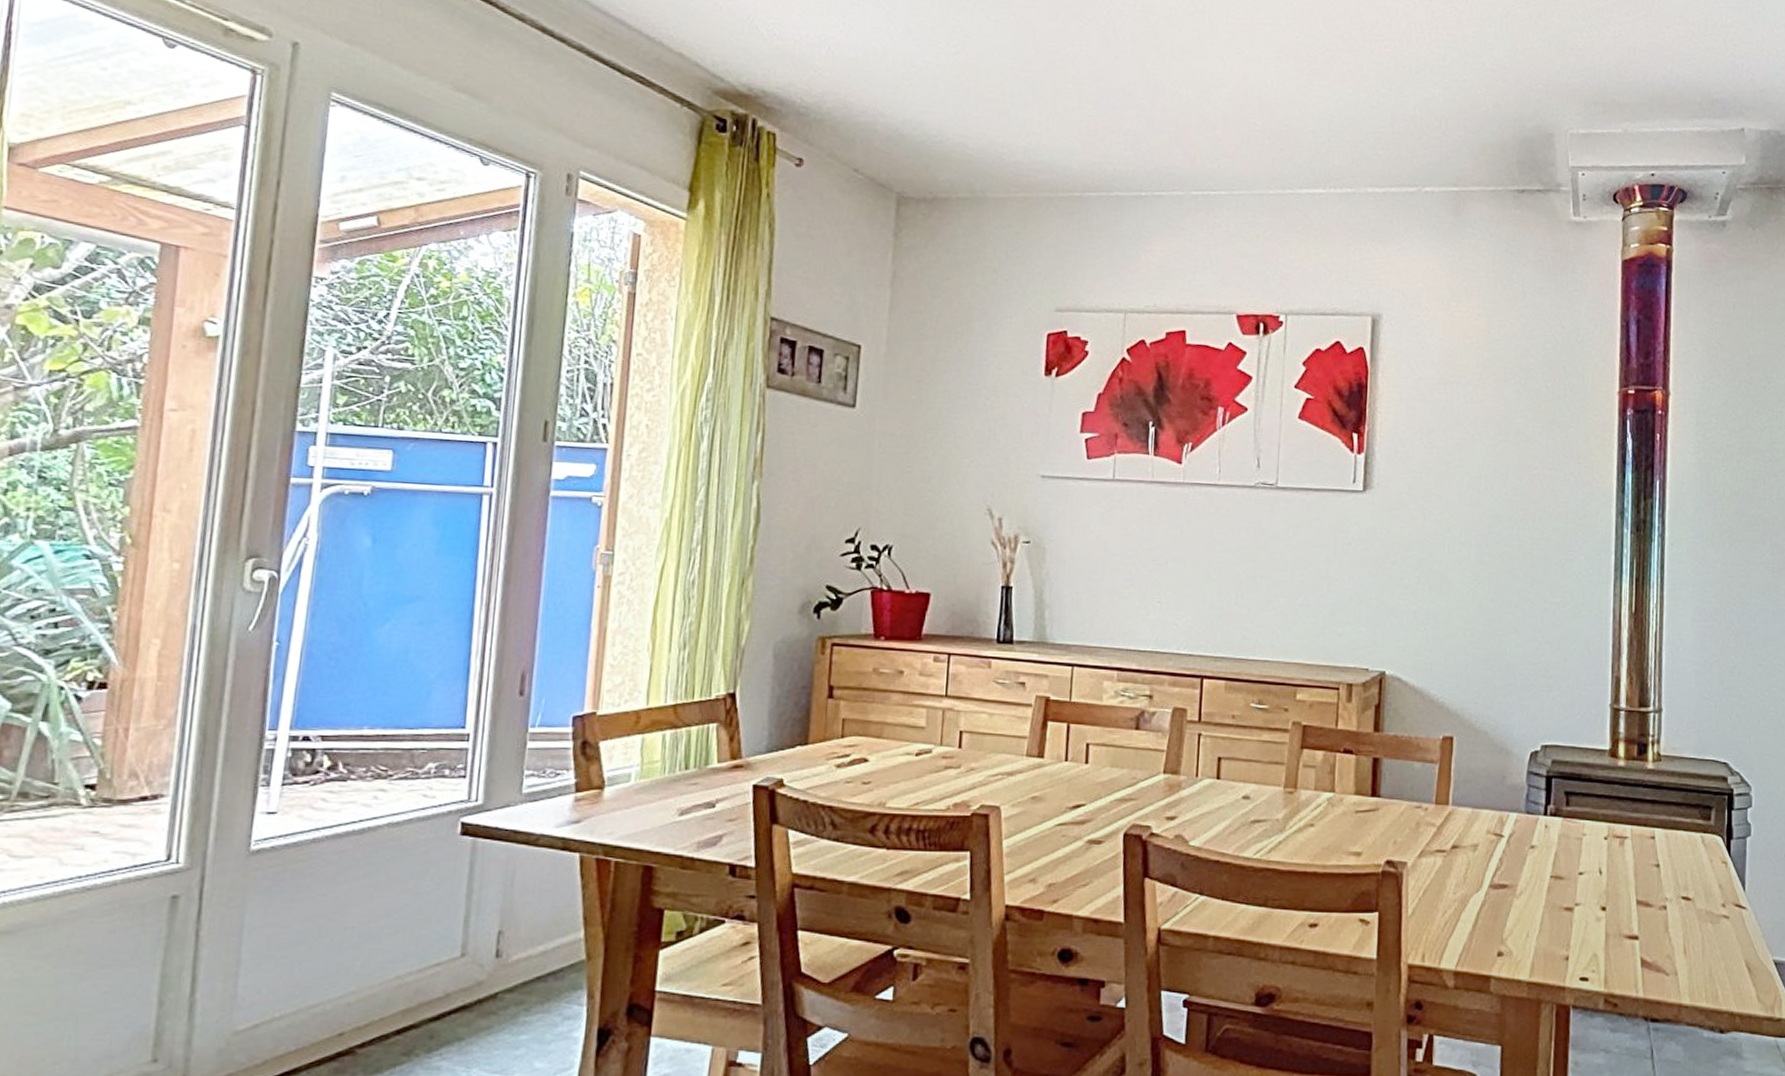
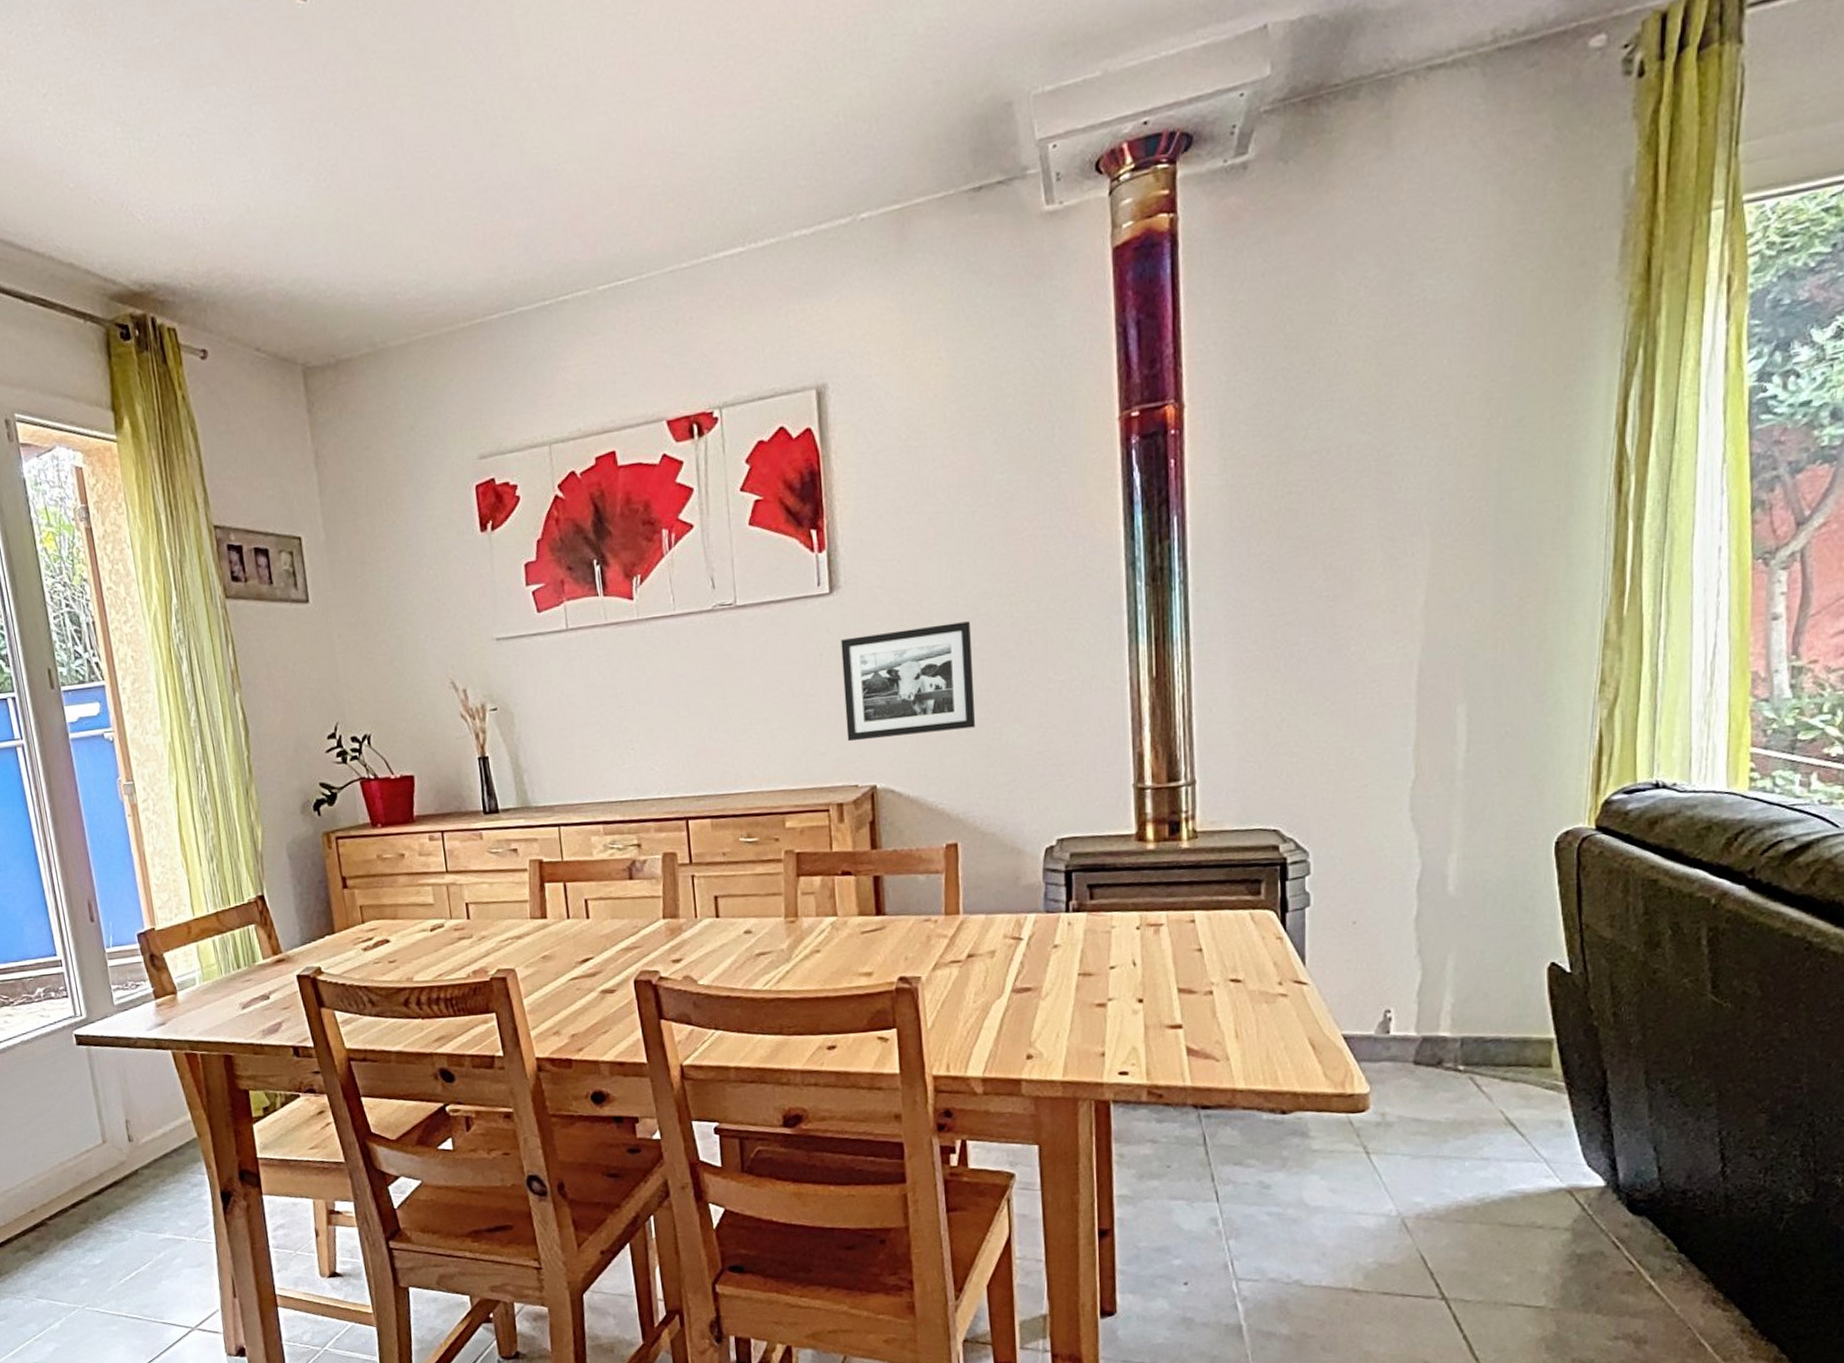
picture frame: none [1363,533,1483,632] -> present [840,621,976,742]

